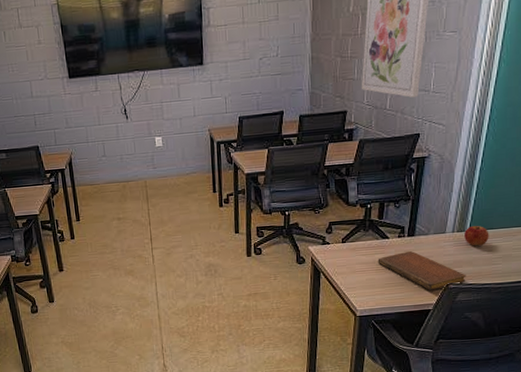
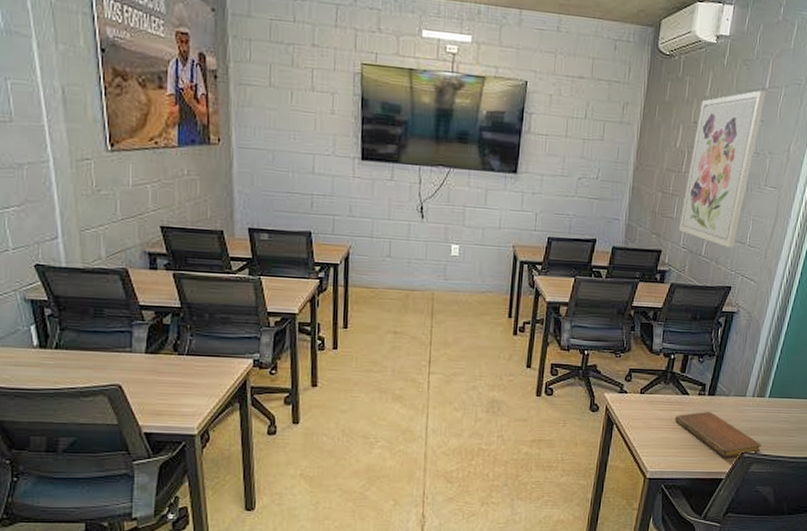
apple: present [464,225,489,246] -> none [763,392,788,415]

